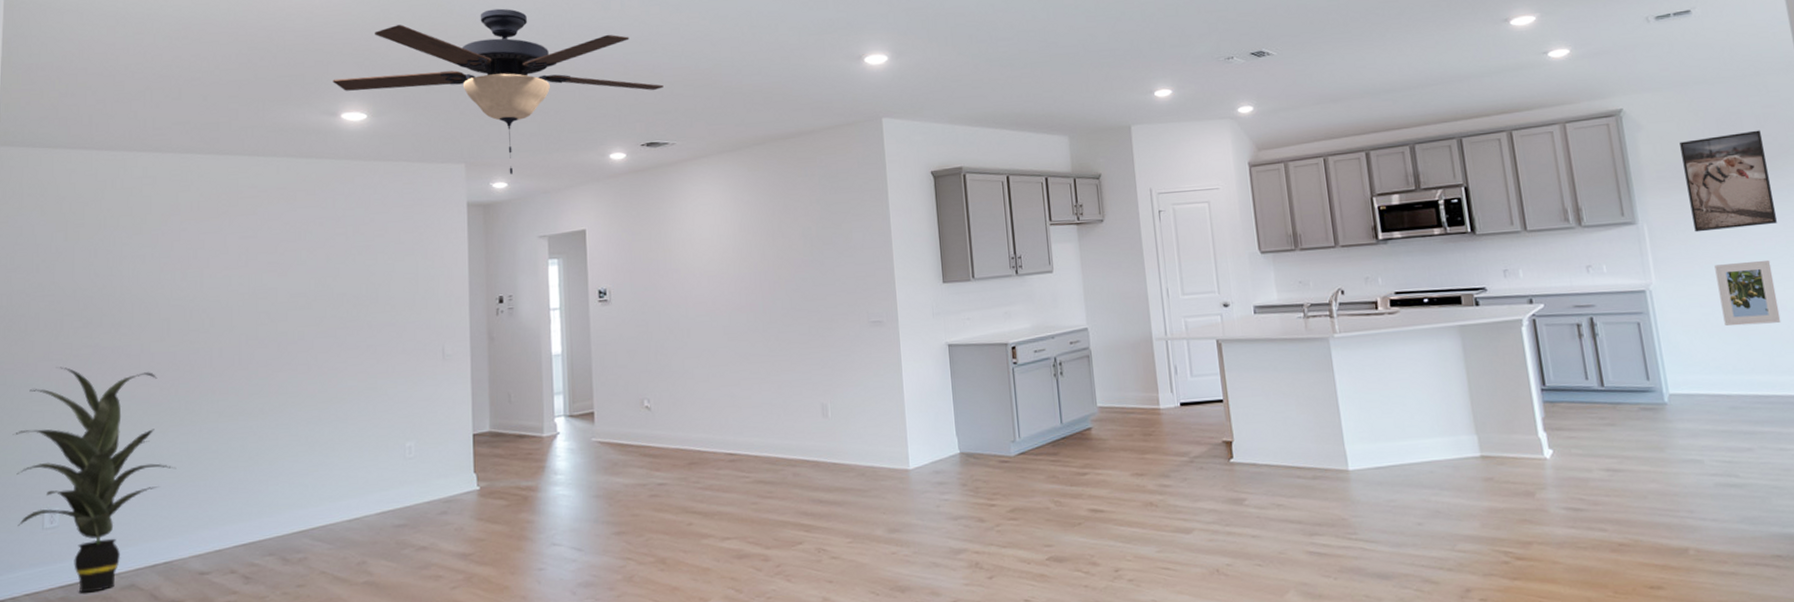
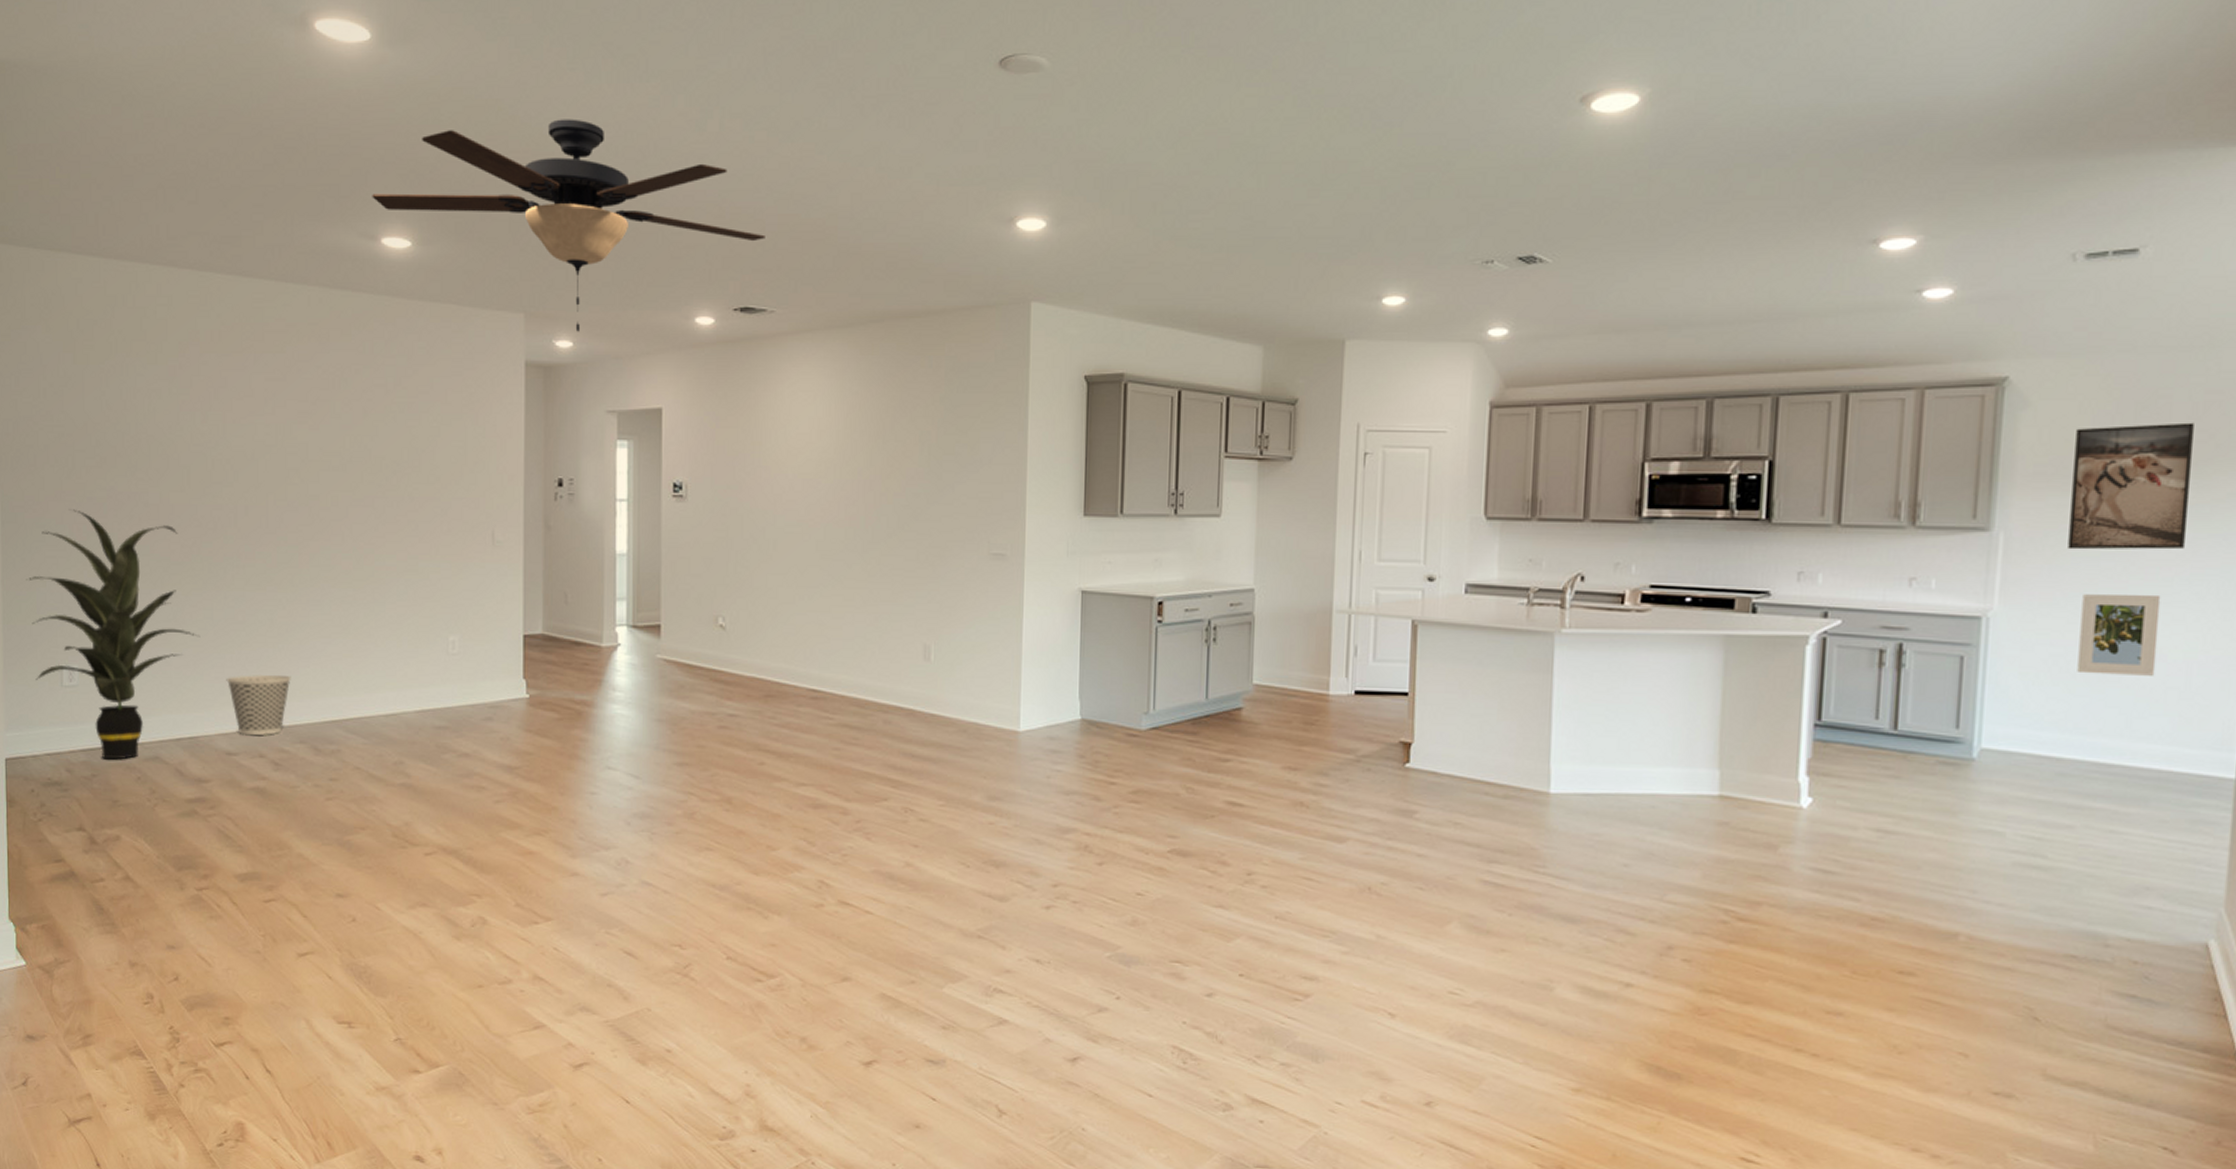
wastebasket: none [200,495,261,555] -> present [226,674,291,736]

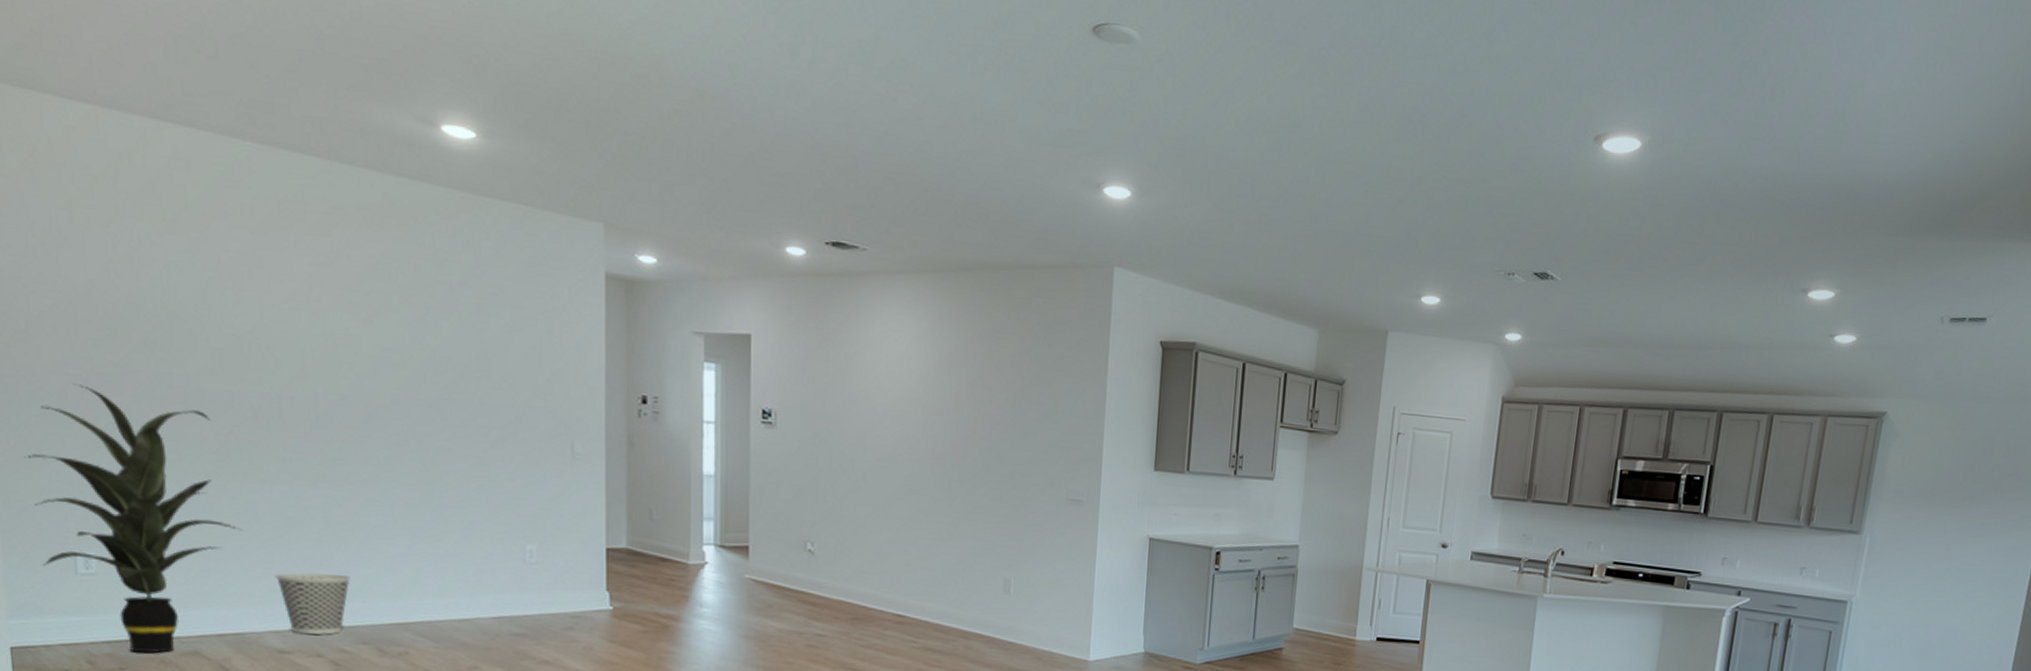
ceiling fan: present [372,119,765,332] -> none [429,17,858,249]
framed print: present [2068,422,2194,550] -> none [1911,457,2006,557]
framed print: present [2077,594,2161,676] -> none [1907,588,1969,653]

